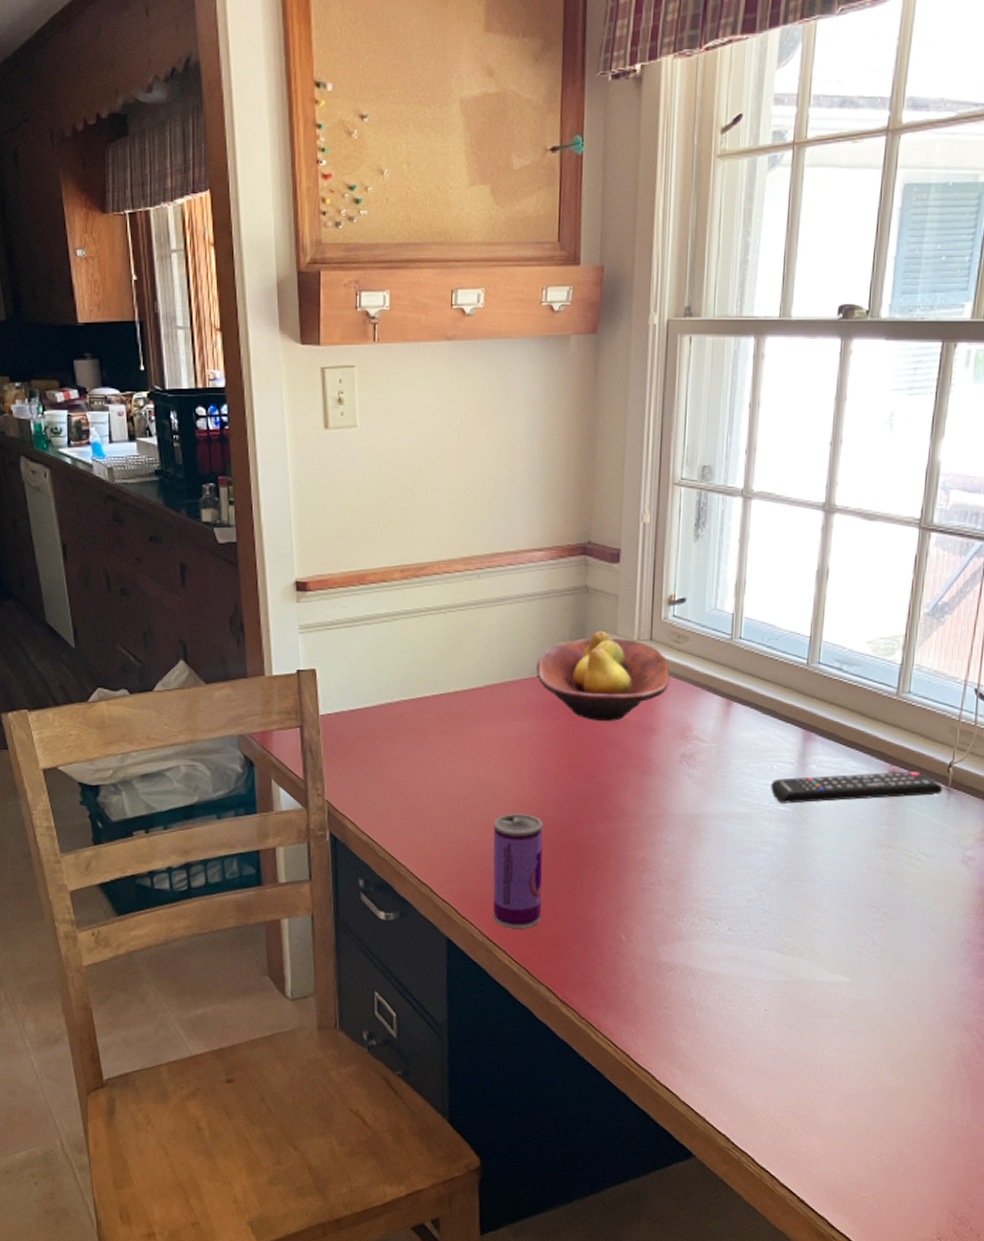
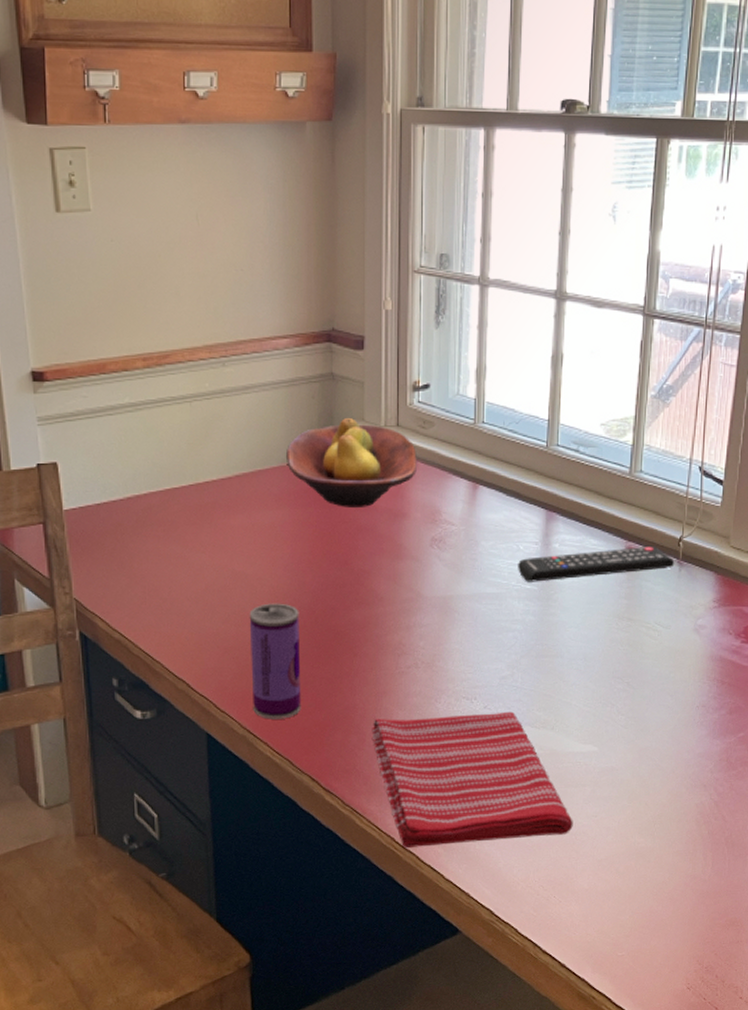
dish towel: none [611,934,819,1067] -> present [371,711,573,849]

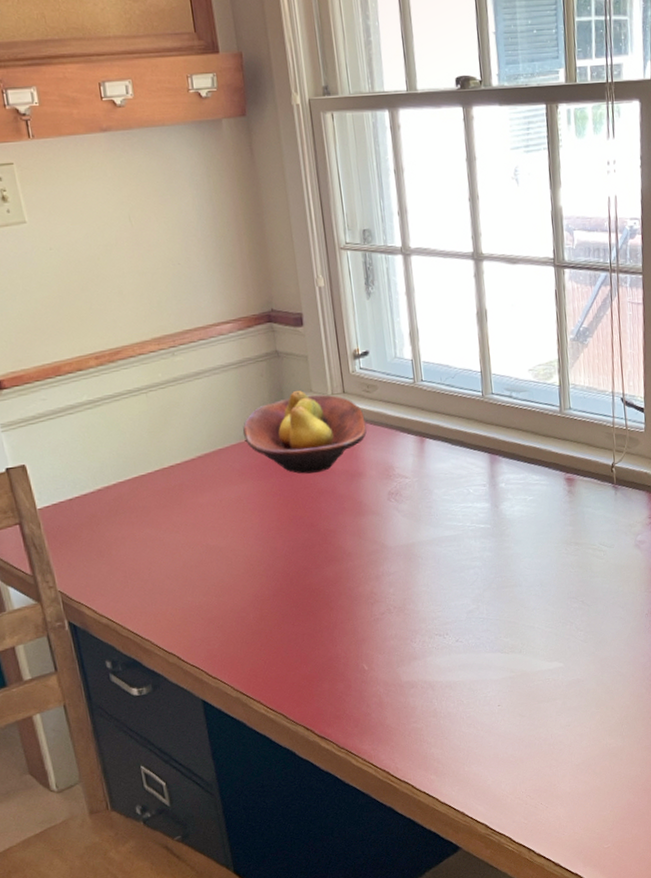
beverage can: present [249,603,302,719] -> none [227,570,288,679]
dish towel: present [371,711,573,849] -> none [355,641,550,780]
remote control: present [518,545,675,582] -> none [470,474,611,522]

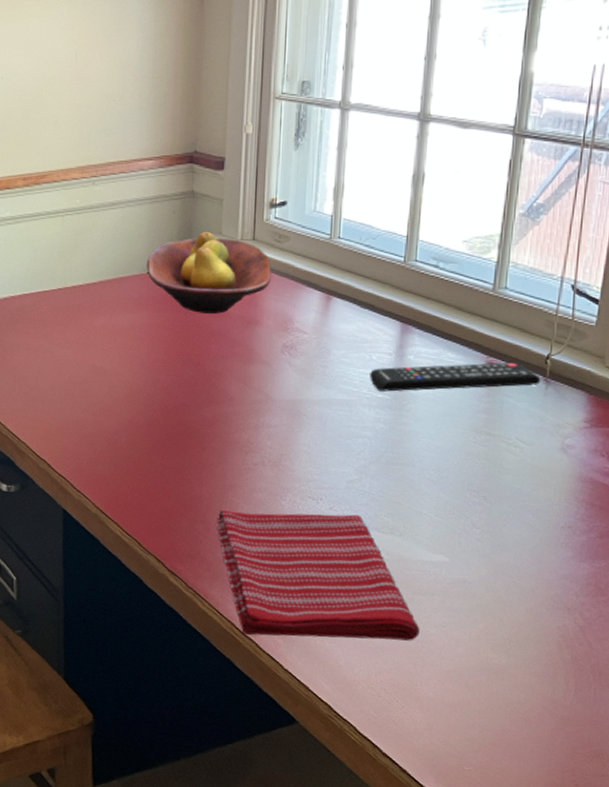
dish towel: none [355,641,550,780] -> present [216,510,420,641]
remote control: none [470,474,611,522] -> present [370,362,541,392]

